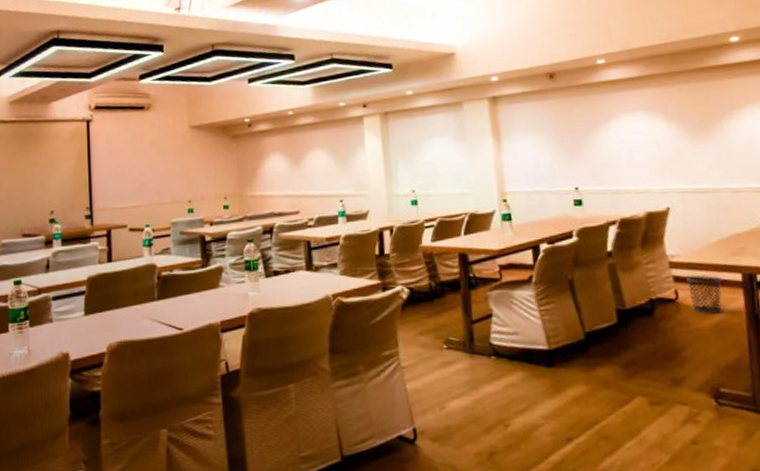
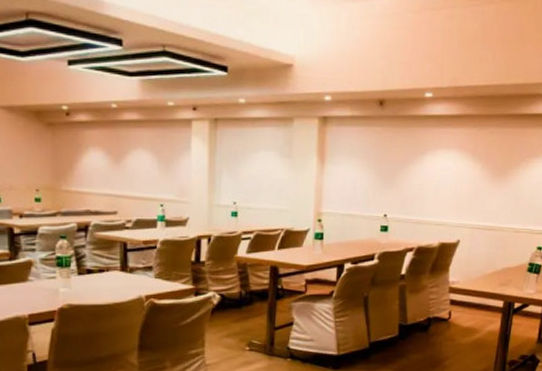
waste bin: present [686,275,723,314] -> none [459,300,488,333]

